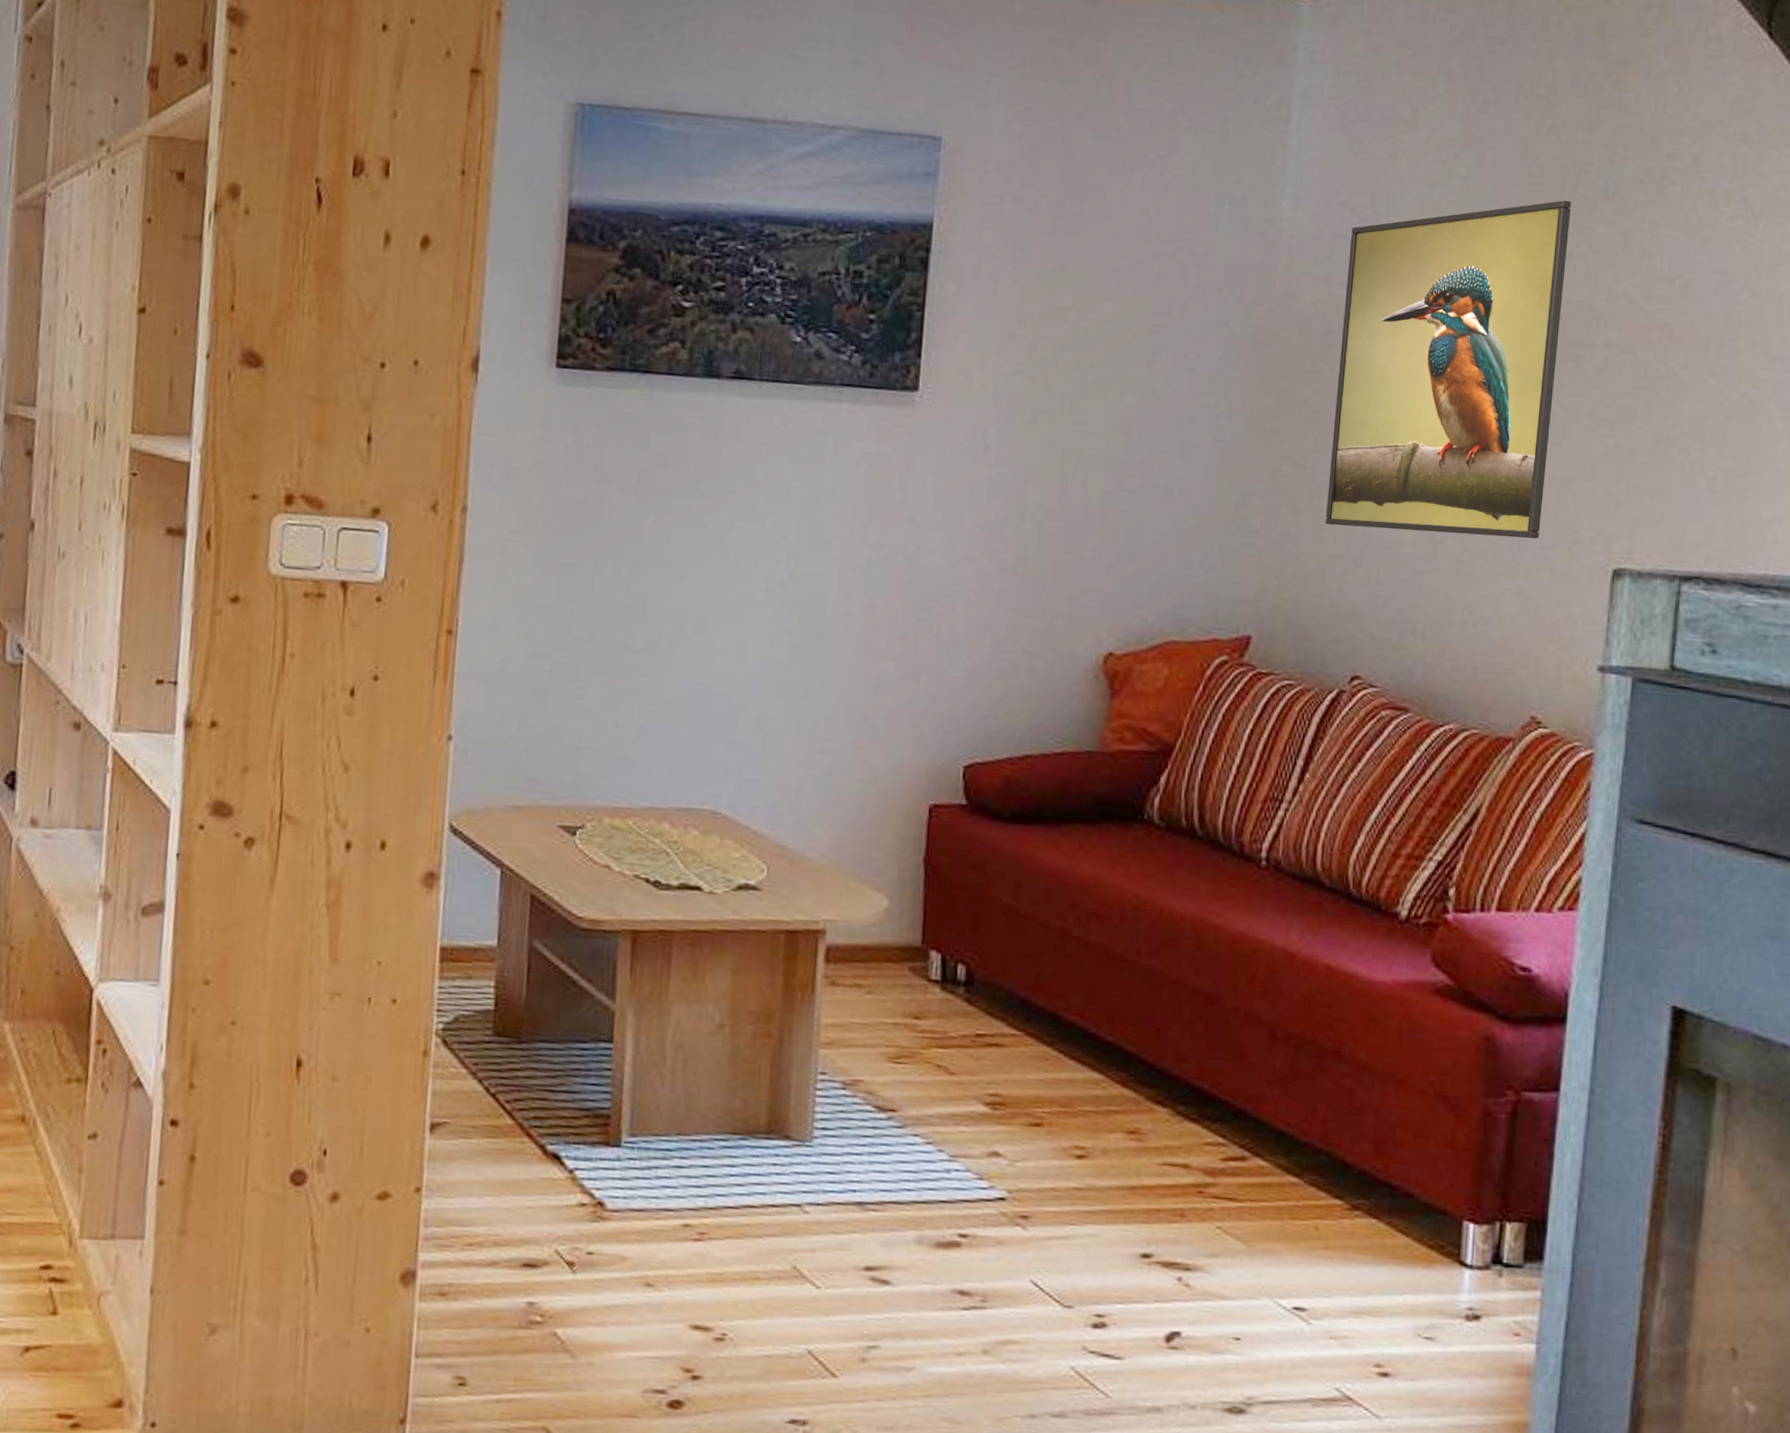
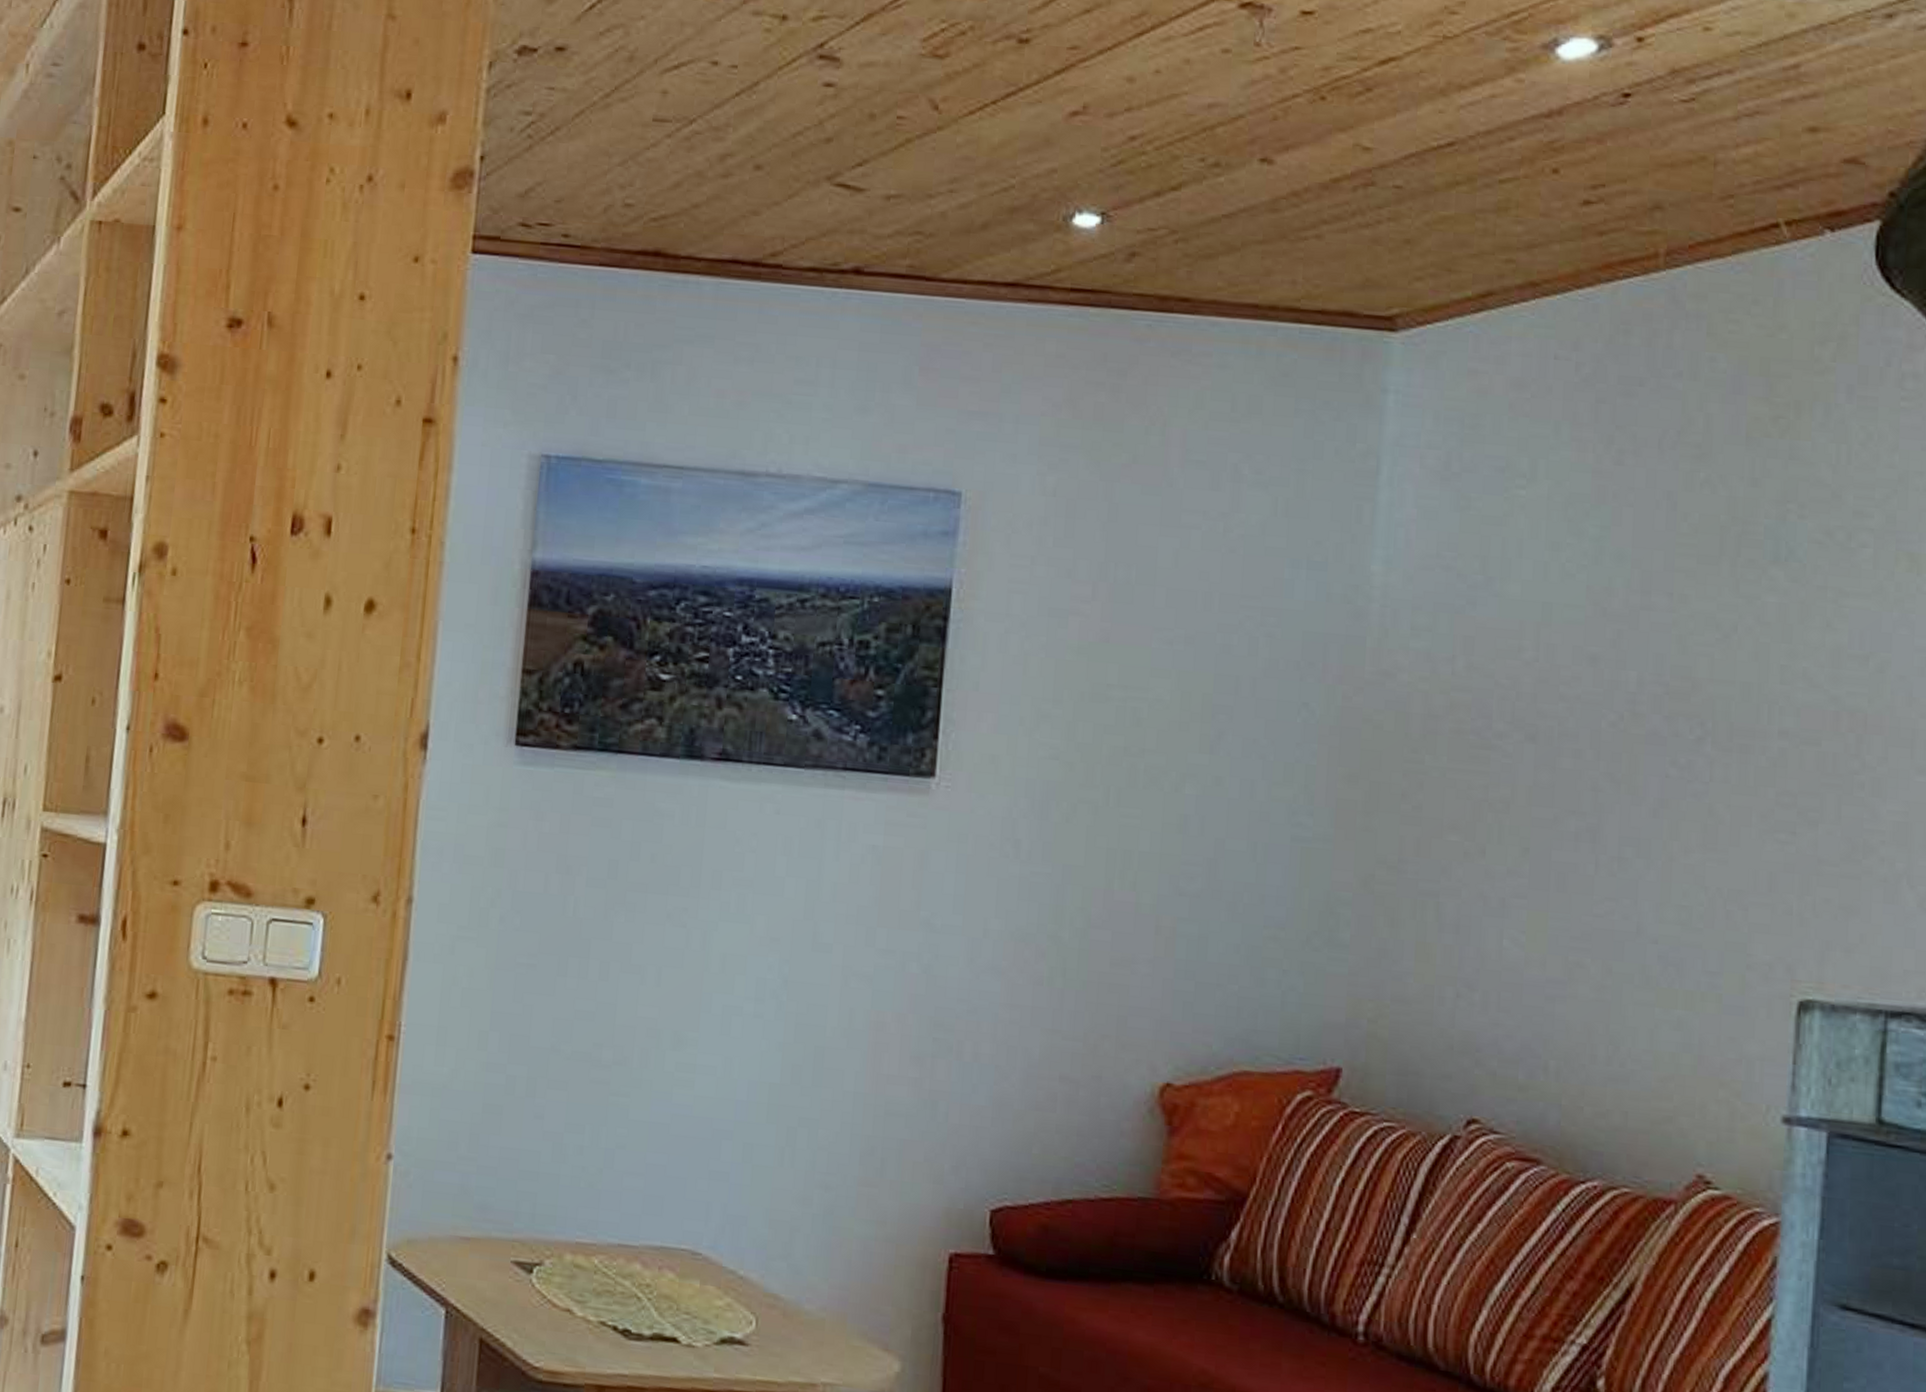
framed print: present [1325,200,1572,539] -> none [1431,565,1733,962]

